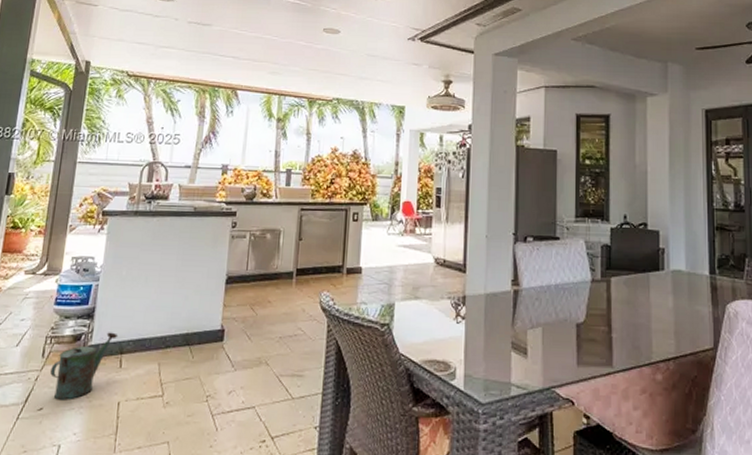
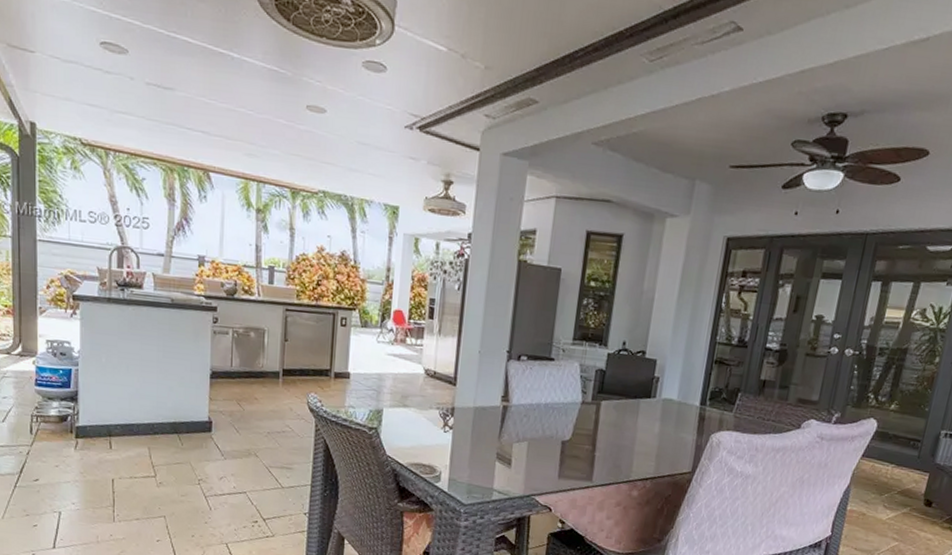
watering can: present [50,332,119,400] -> none [41,415,105,474]

